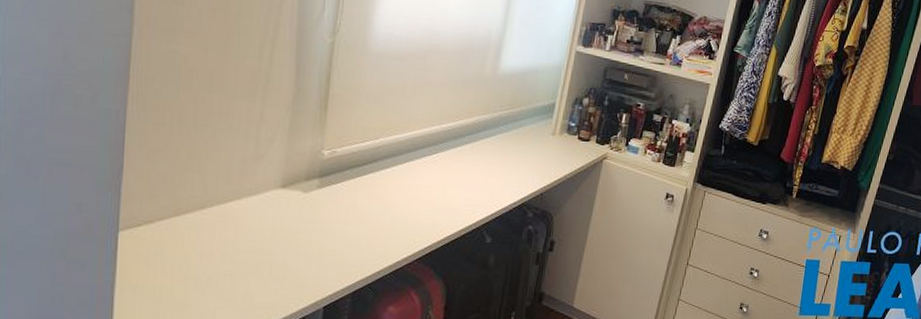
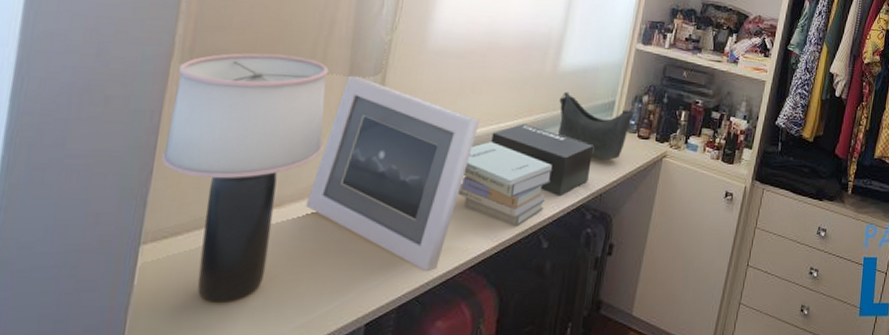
table lamp: none [129,55,276,285] -> present [160,53,329,304]
picture frame: none [263,77,423,262] -> present [305,75,480,272]
books: none [404,142,495,223] -> present [458,142,553,227]
box: none [434,125,534,195] -> present [491,124,593,197]
shoulder bag: none [499,93,576,162] -> present [558,91,636,161]

